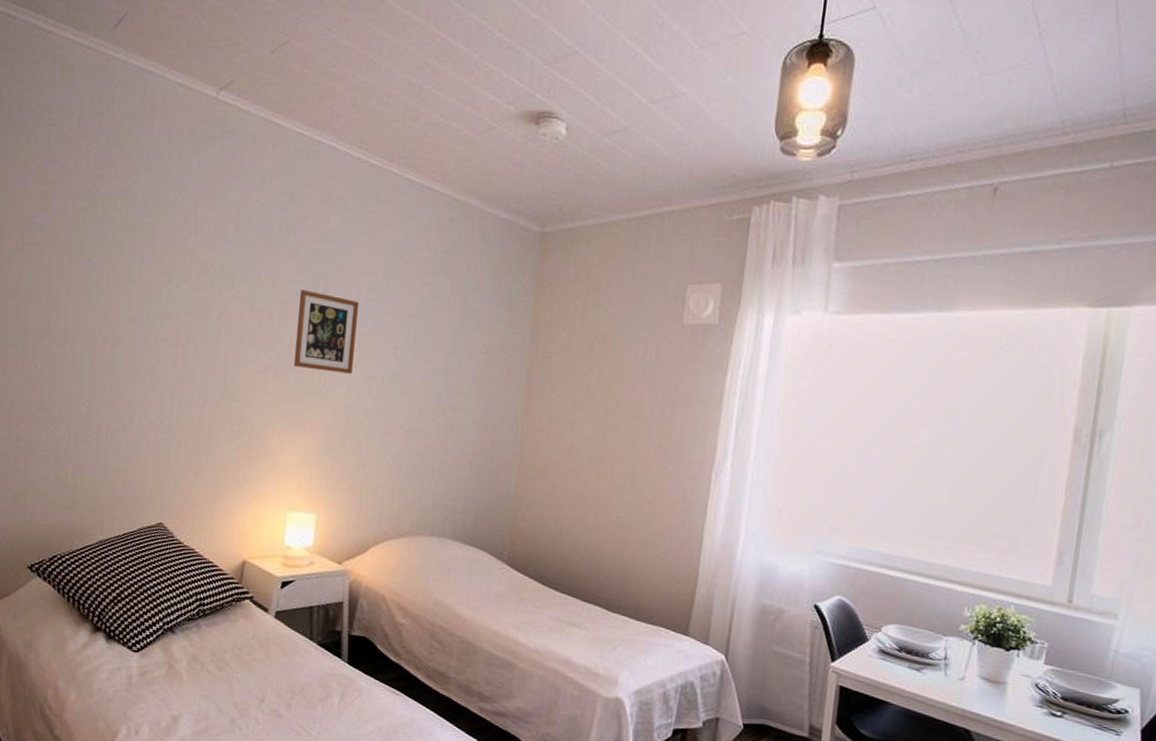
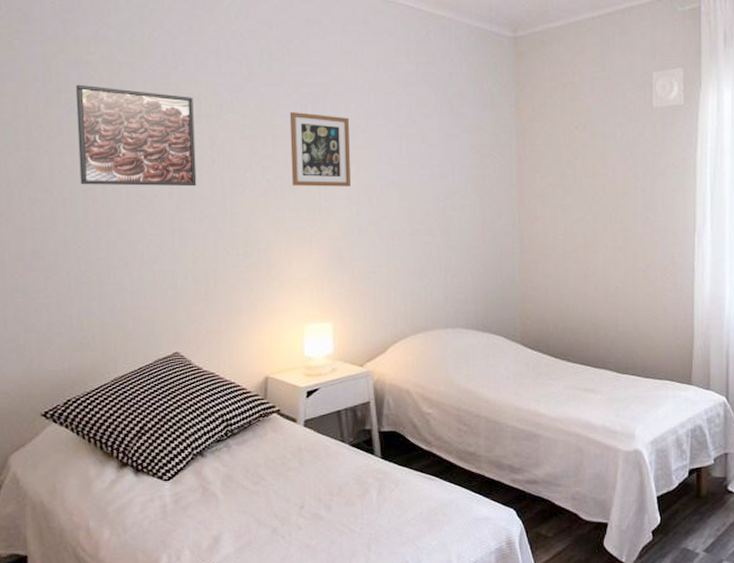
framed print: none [91,240,208,356] -> present [75,84,197,187]

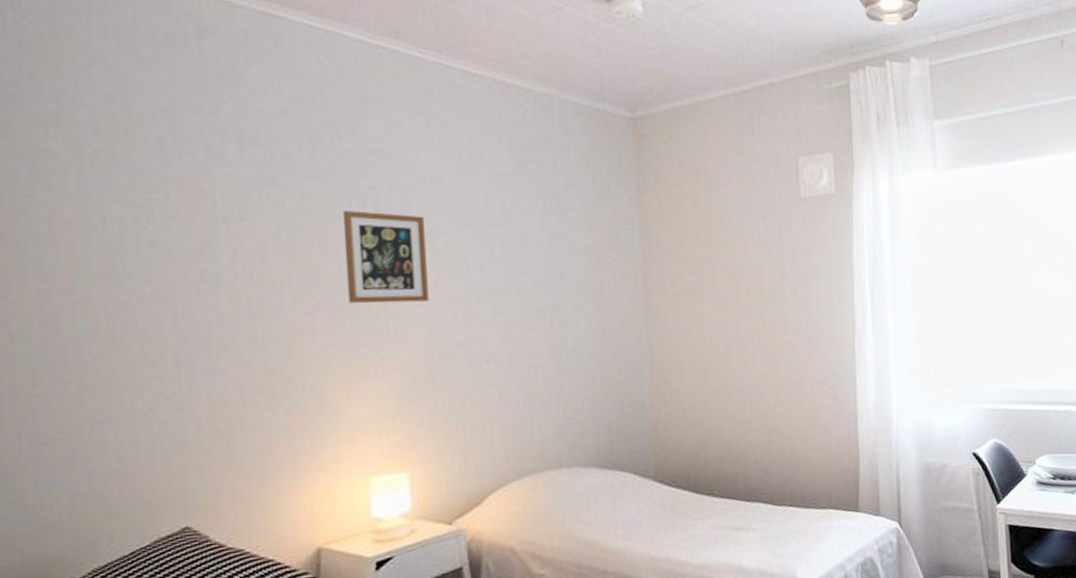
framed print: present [75,84,197,187] -> none [25,179,212,314]

